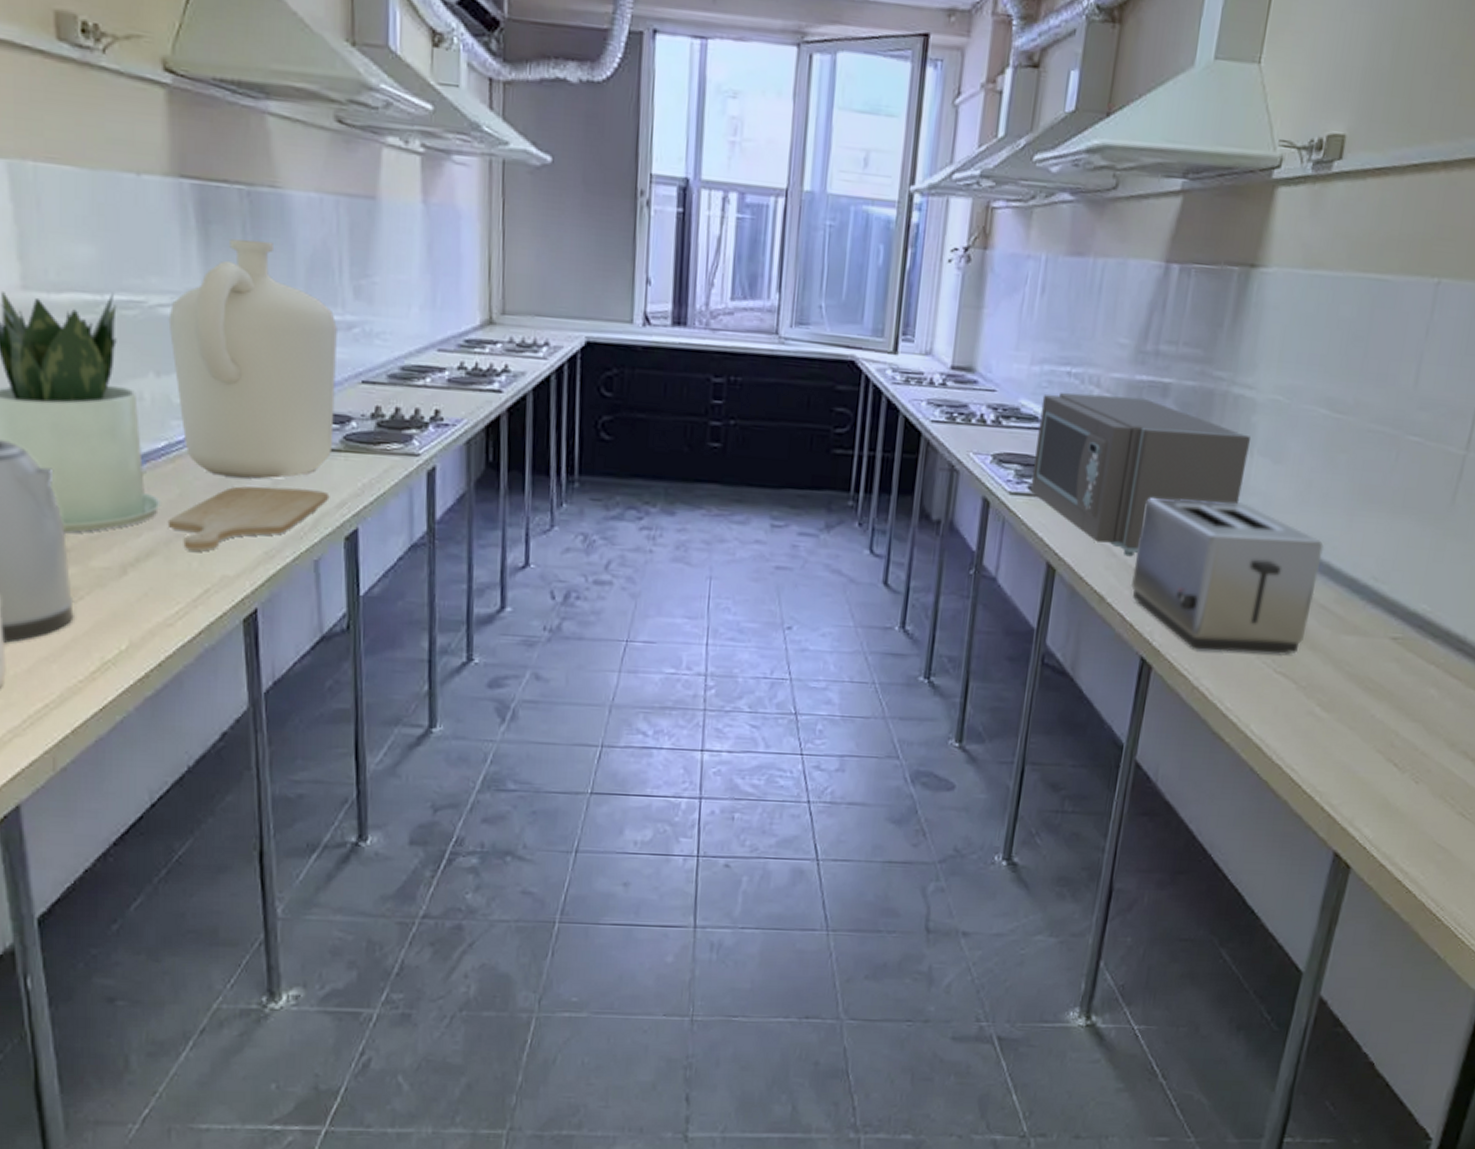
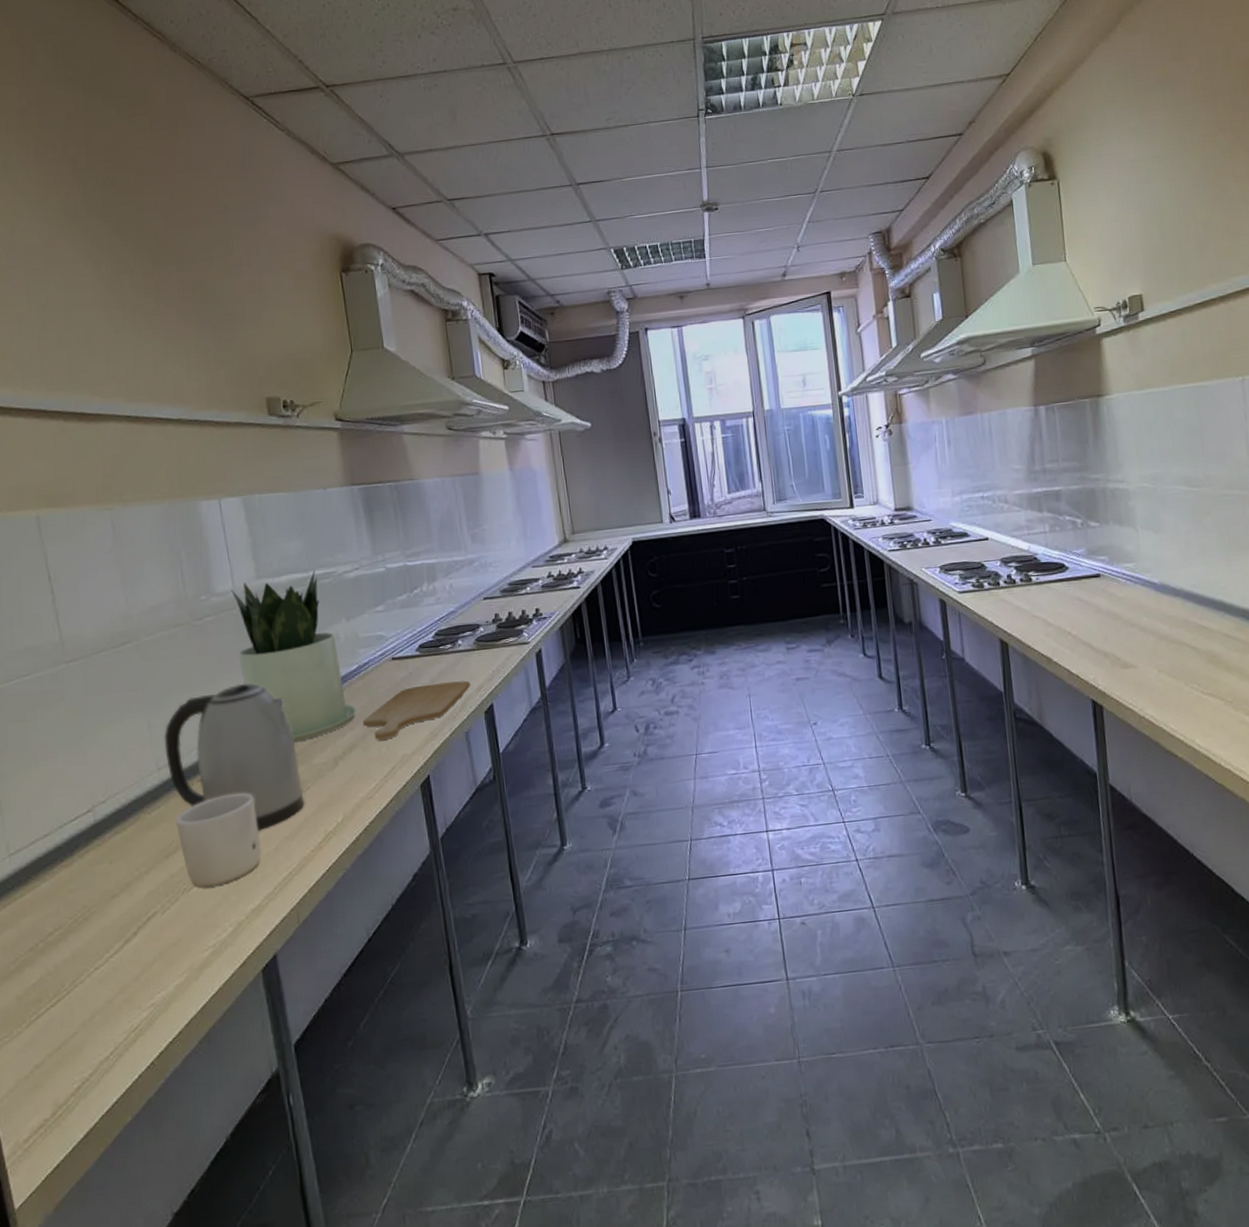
water jug: present [168,239,337,479] -> none [351,515,469,683]
microwave: present [1030,392,1251,557] -> none [967,504,1137,624]
toaster: present [1130,497,1324,654] -> none [1064,567,1219,686]

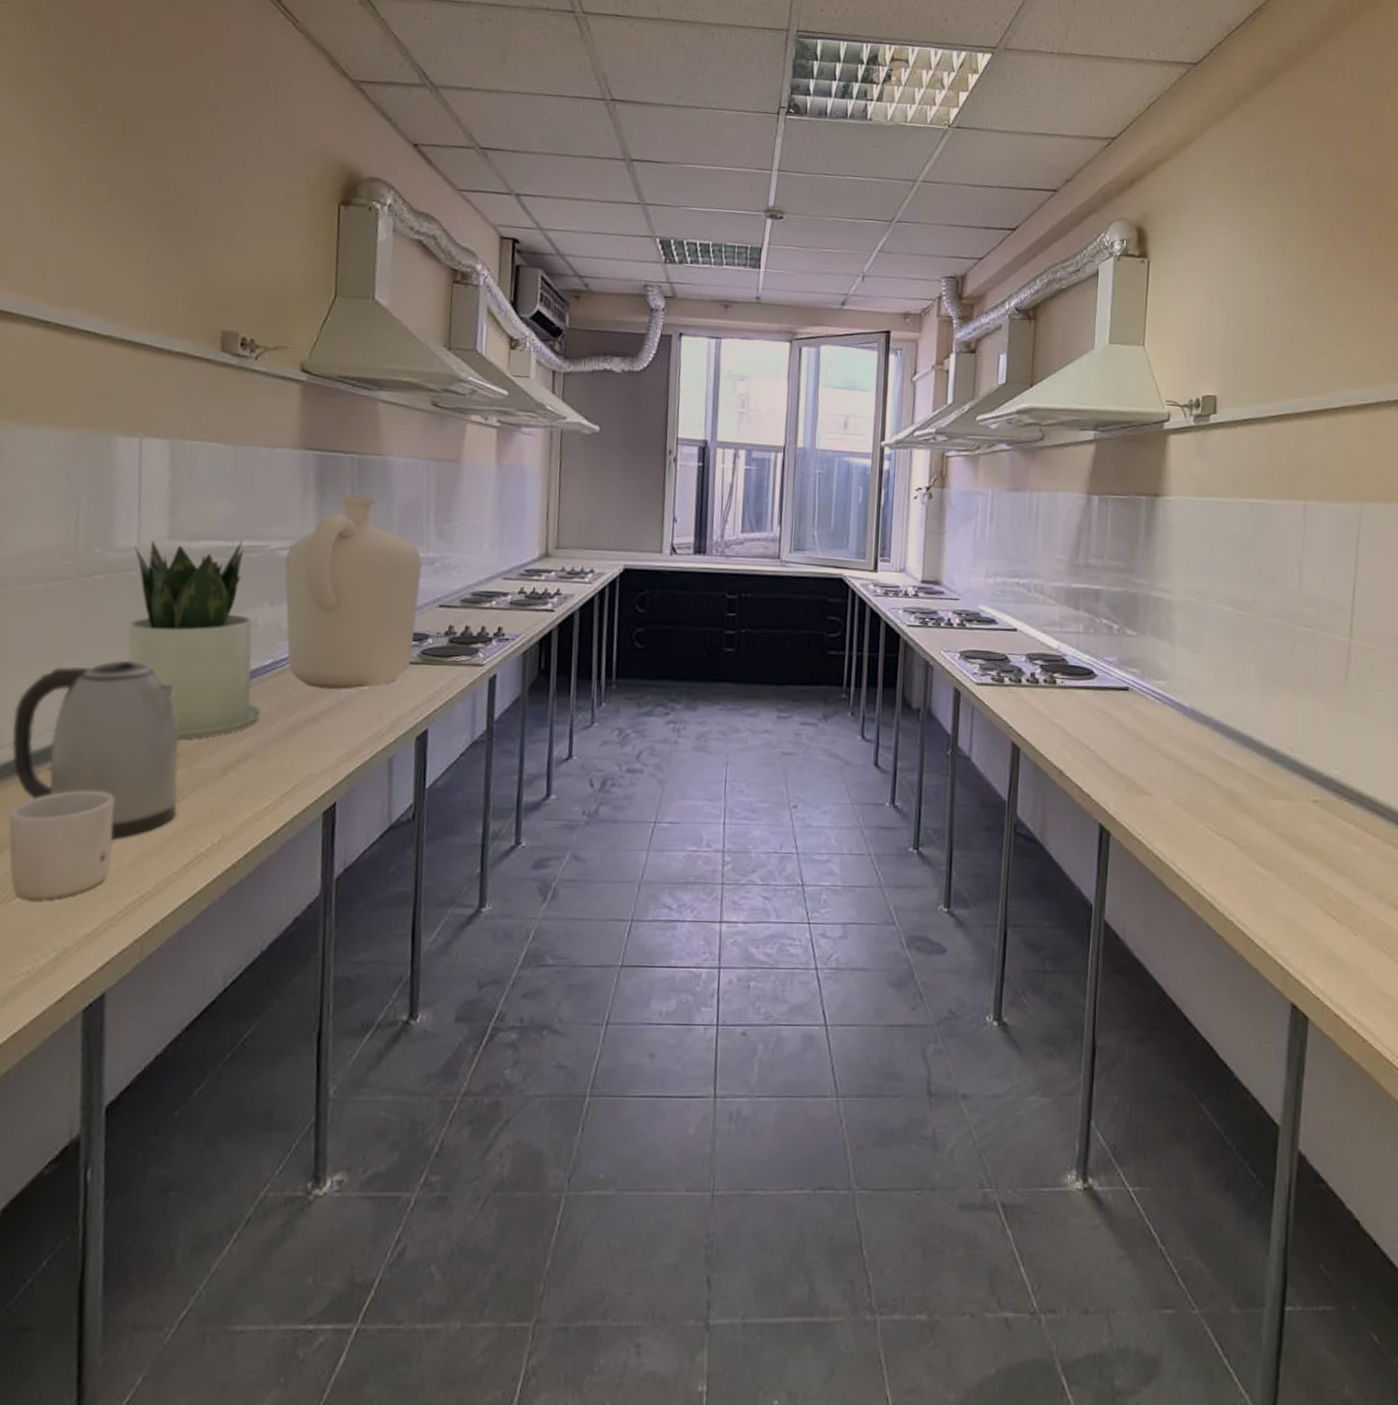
water jug: none [351,515,469,683] -> present [284,495,422,689]
chopping board: present [362,680,471,741] -> none [266,695,406,753]

